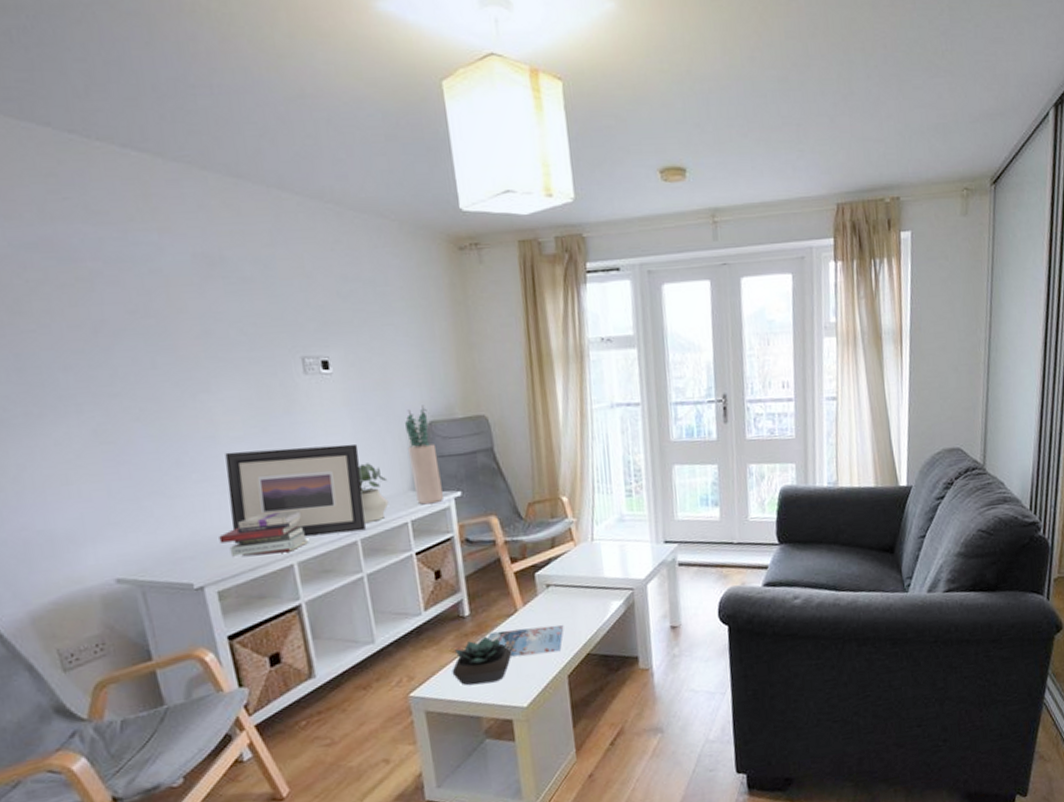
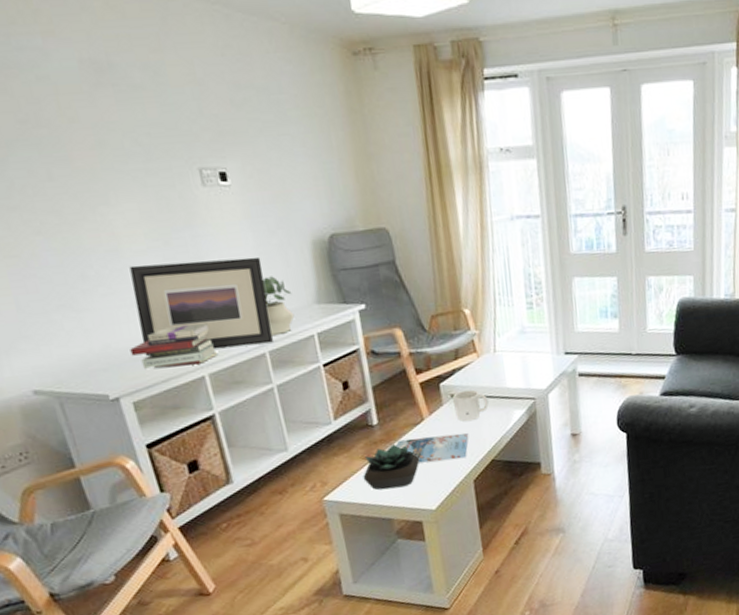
vase: present [405,405,443,505] -> none [306,217,348,318]
mug: none [548,579,585,614] -> present [453,389,489,422]

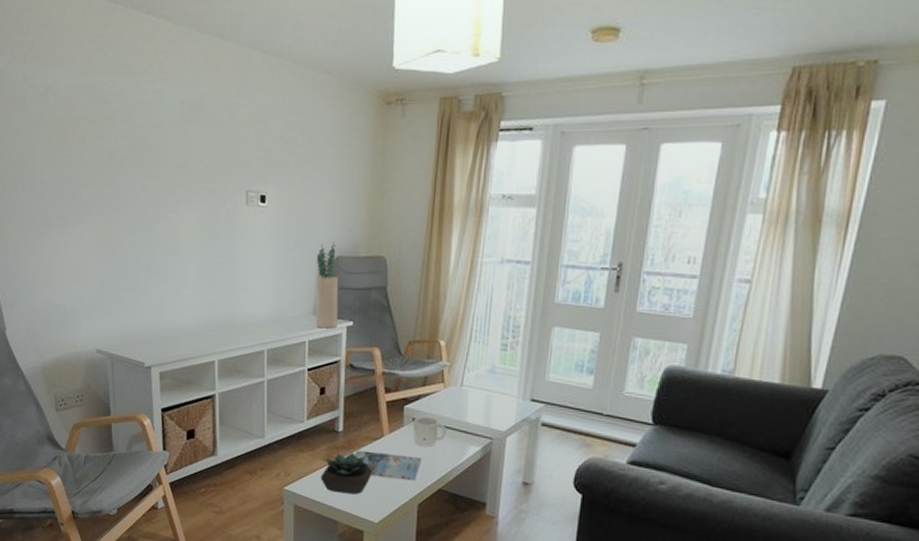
picture frame: present [129,257,273,356] -> none [176,263,277,343]
books: present [130,323,217,369] -> none [167,316,228,350]
potted plant: present [262,276,295,337] -> none [272,286,296,337]
vase: none [306,217,348,318] -> present [315,241,339,329]

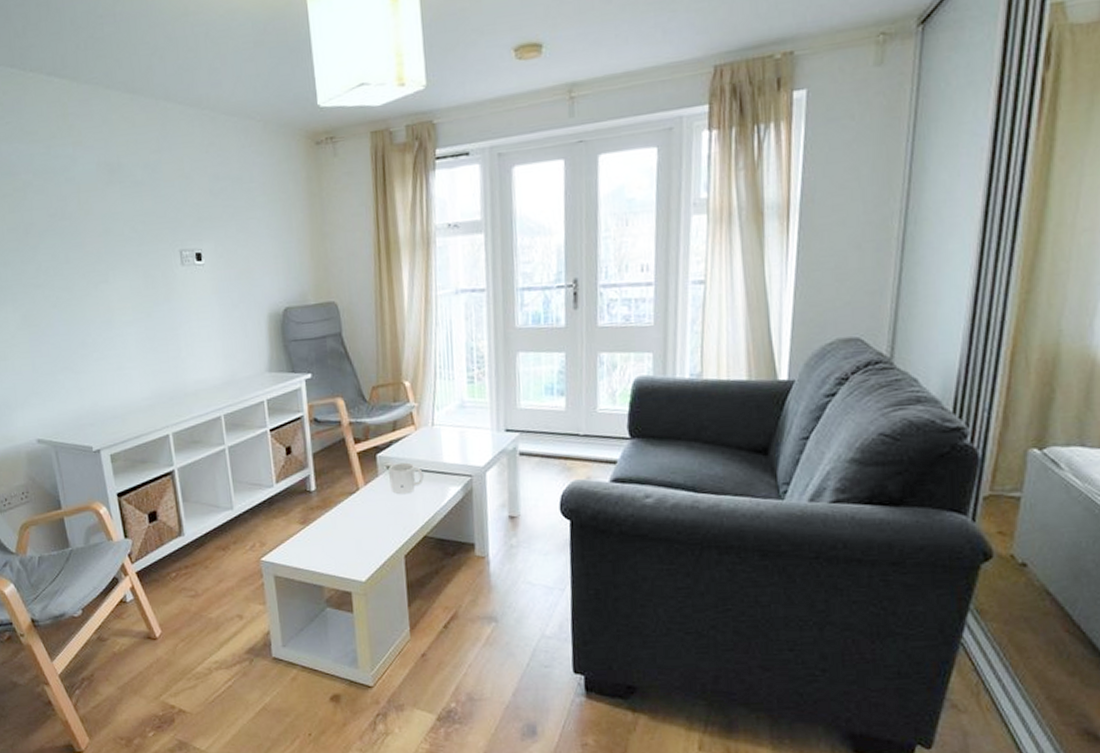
vase: present [315,241,339,329] -> none [264,292,295,385]
succulent plant: present [320,452,373,495] -> none [298,511,353,556]
magazine: present [355,450,422,481] -> none [331,505,403,533]

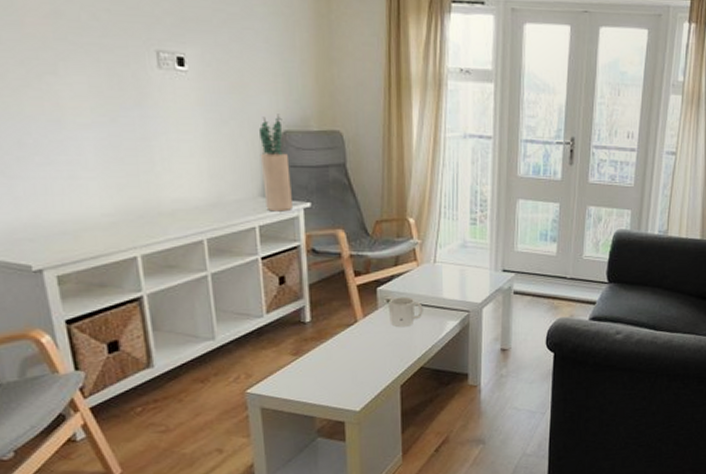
vase: none [264,292,295,385] -> present [259,114,292,212]

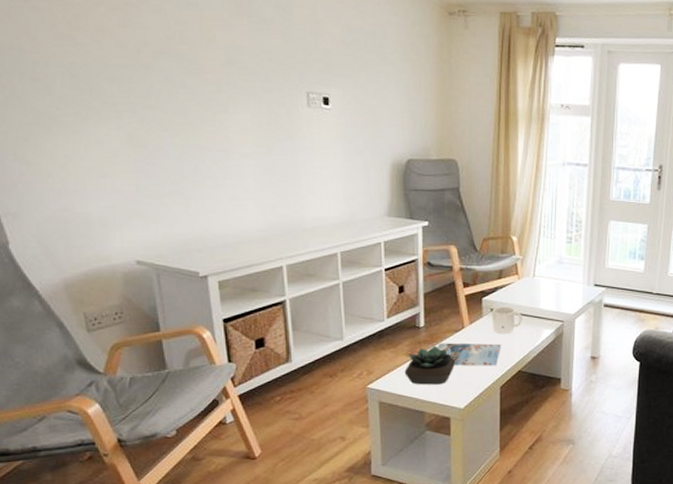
vase: present [259,114,292,212] -> none [387,145,413,229]
succulent plant: none [289,342,349,388] -> present [404,345,456,385]
magazine: none [327,338,401,364] -> present [437,343,502,366]

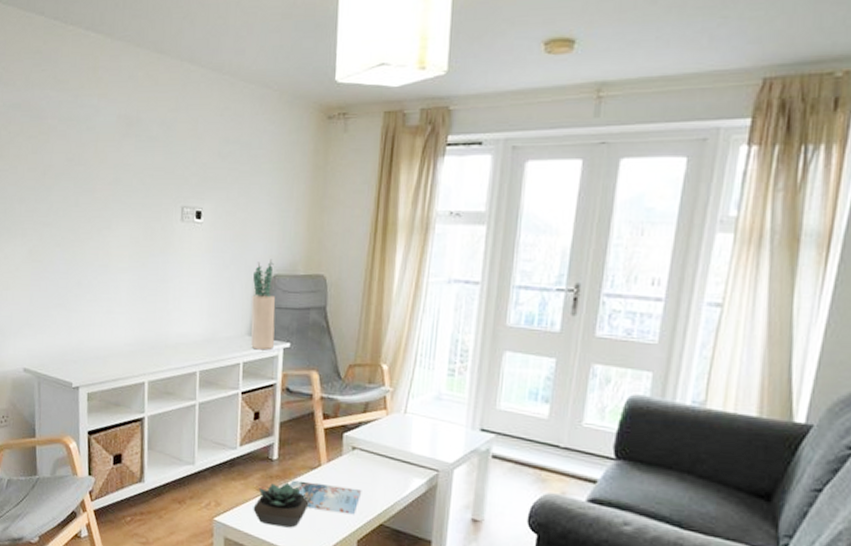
vase: none [387,145,413,229] -> present [250,259,276,351]
mug: present [492,306,522,334] -> none [353,445,389,479]

